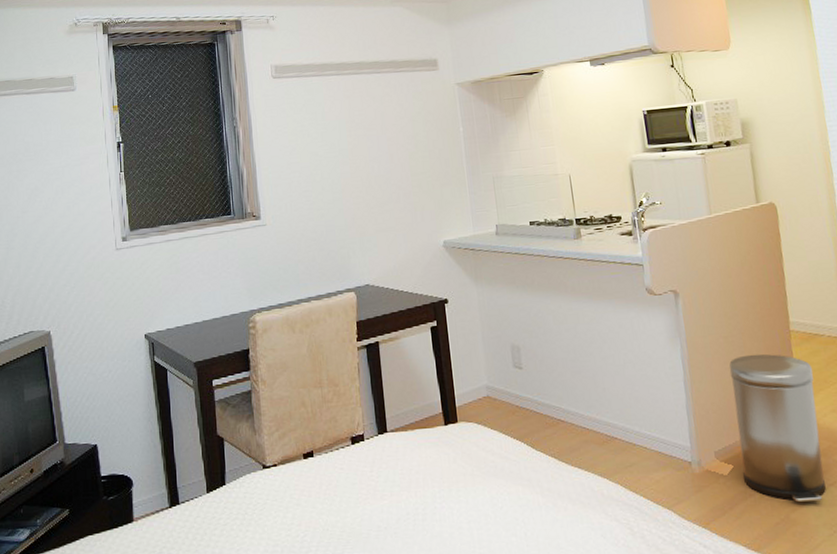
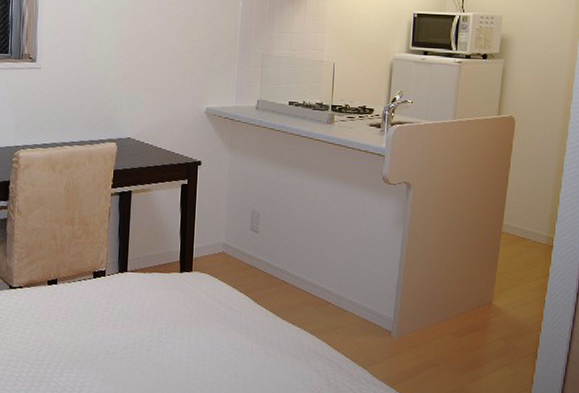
pedal bin: present [728,354,826,503] -> none [433,247,514,378]

